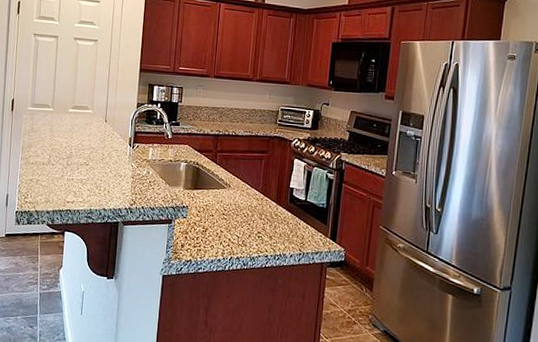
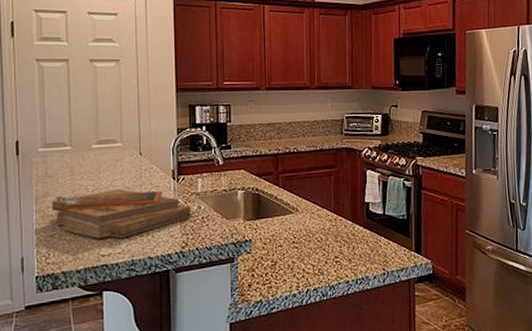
clipboard: none [33,148,141,190] -> present [51,189,191,239]

